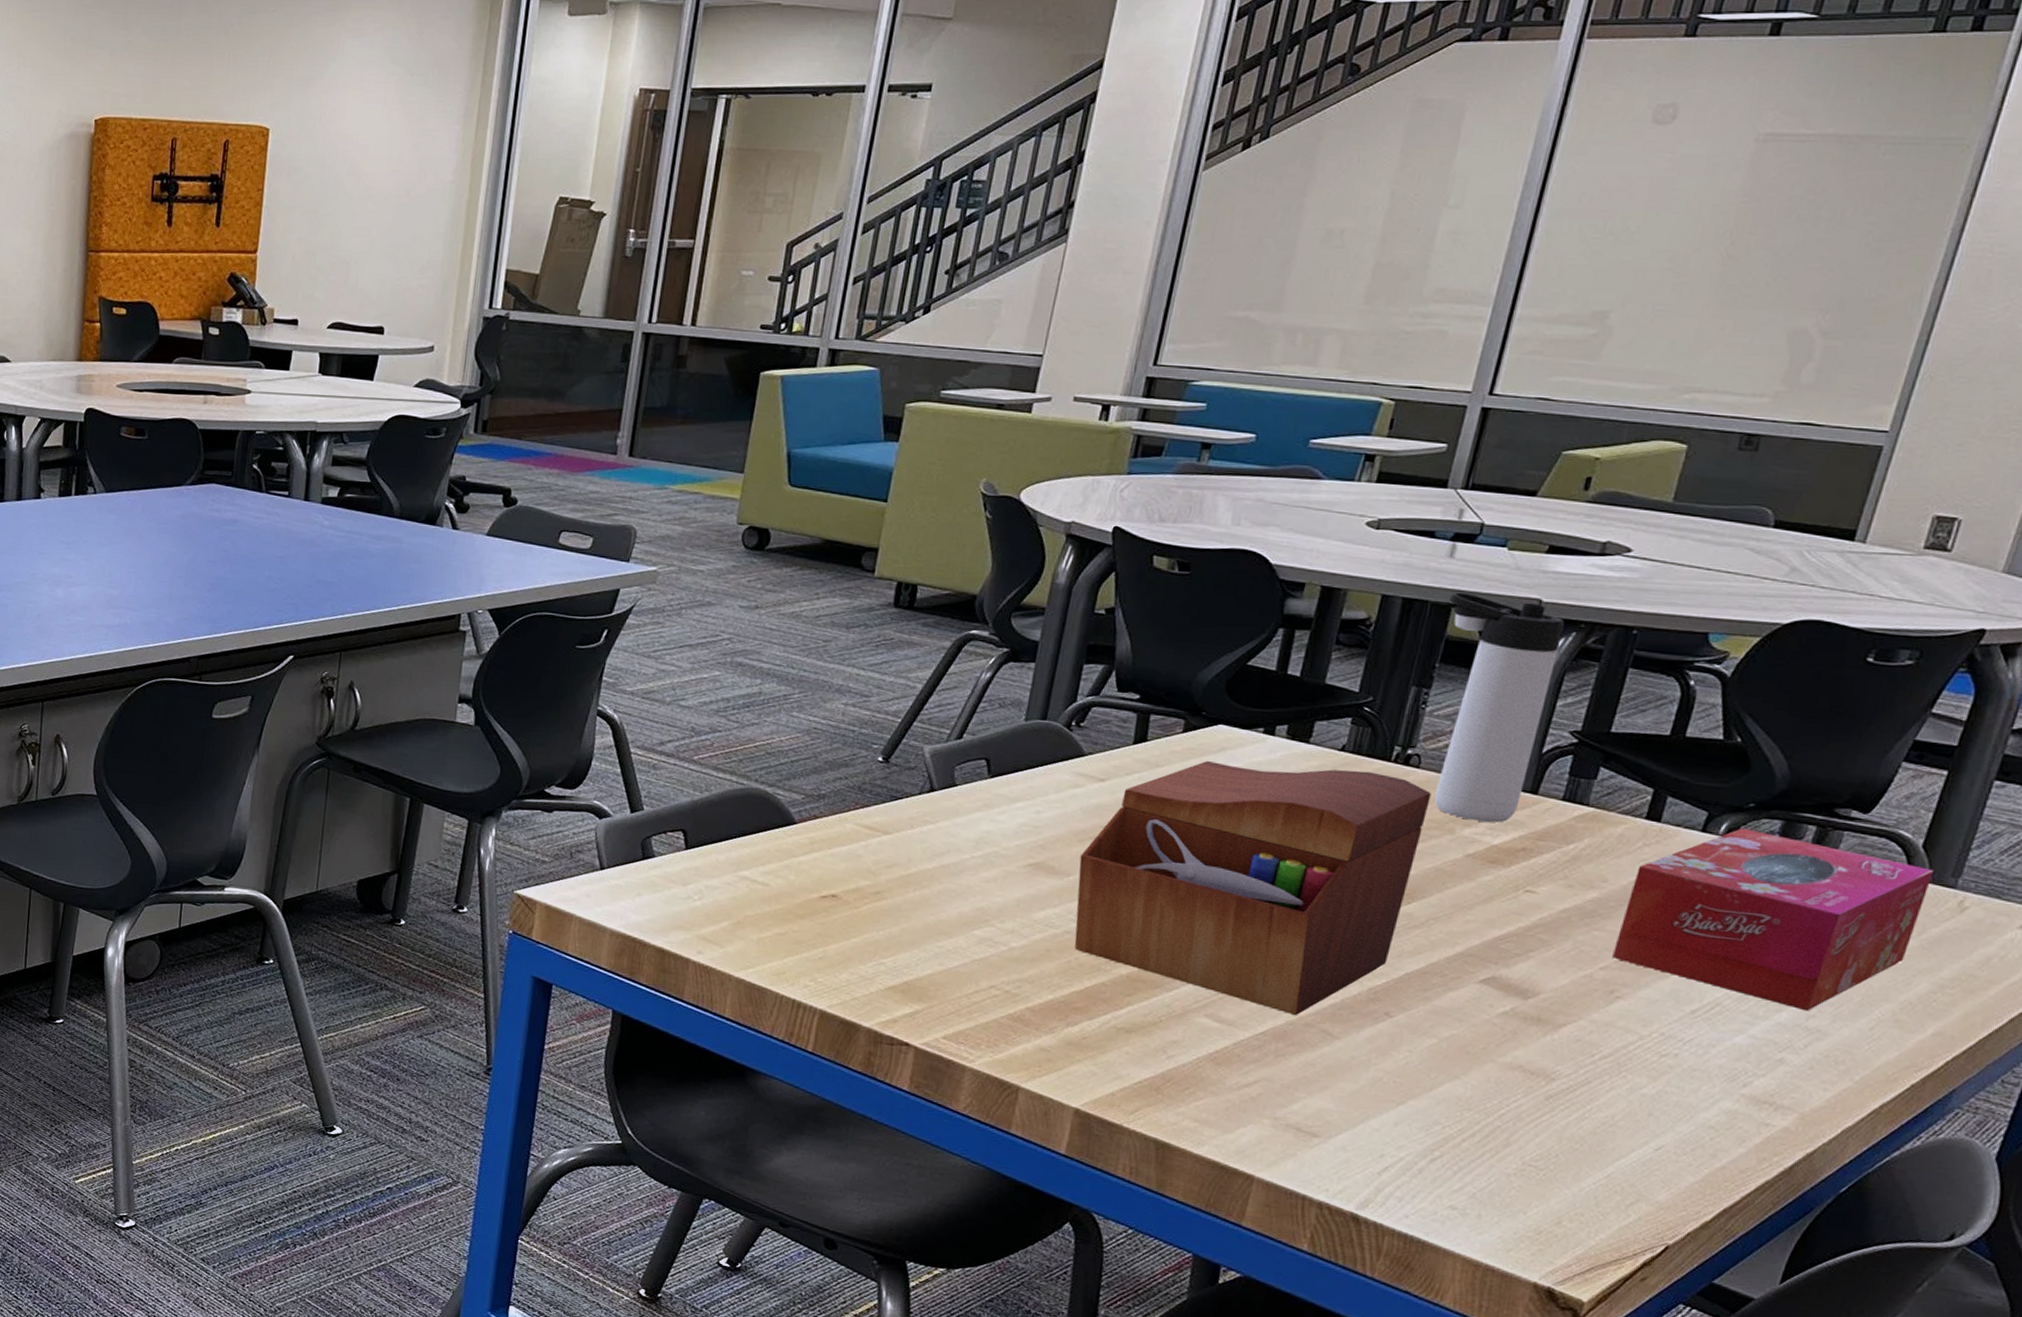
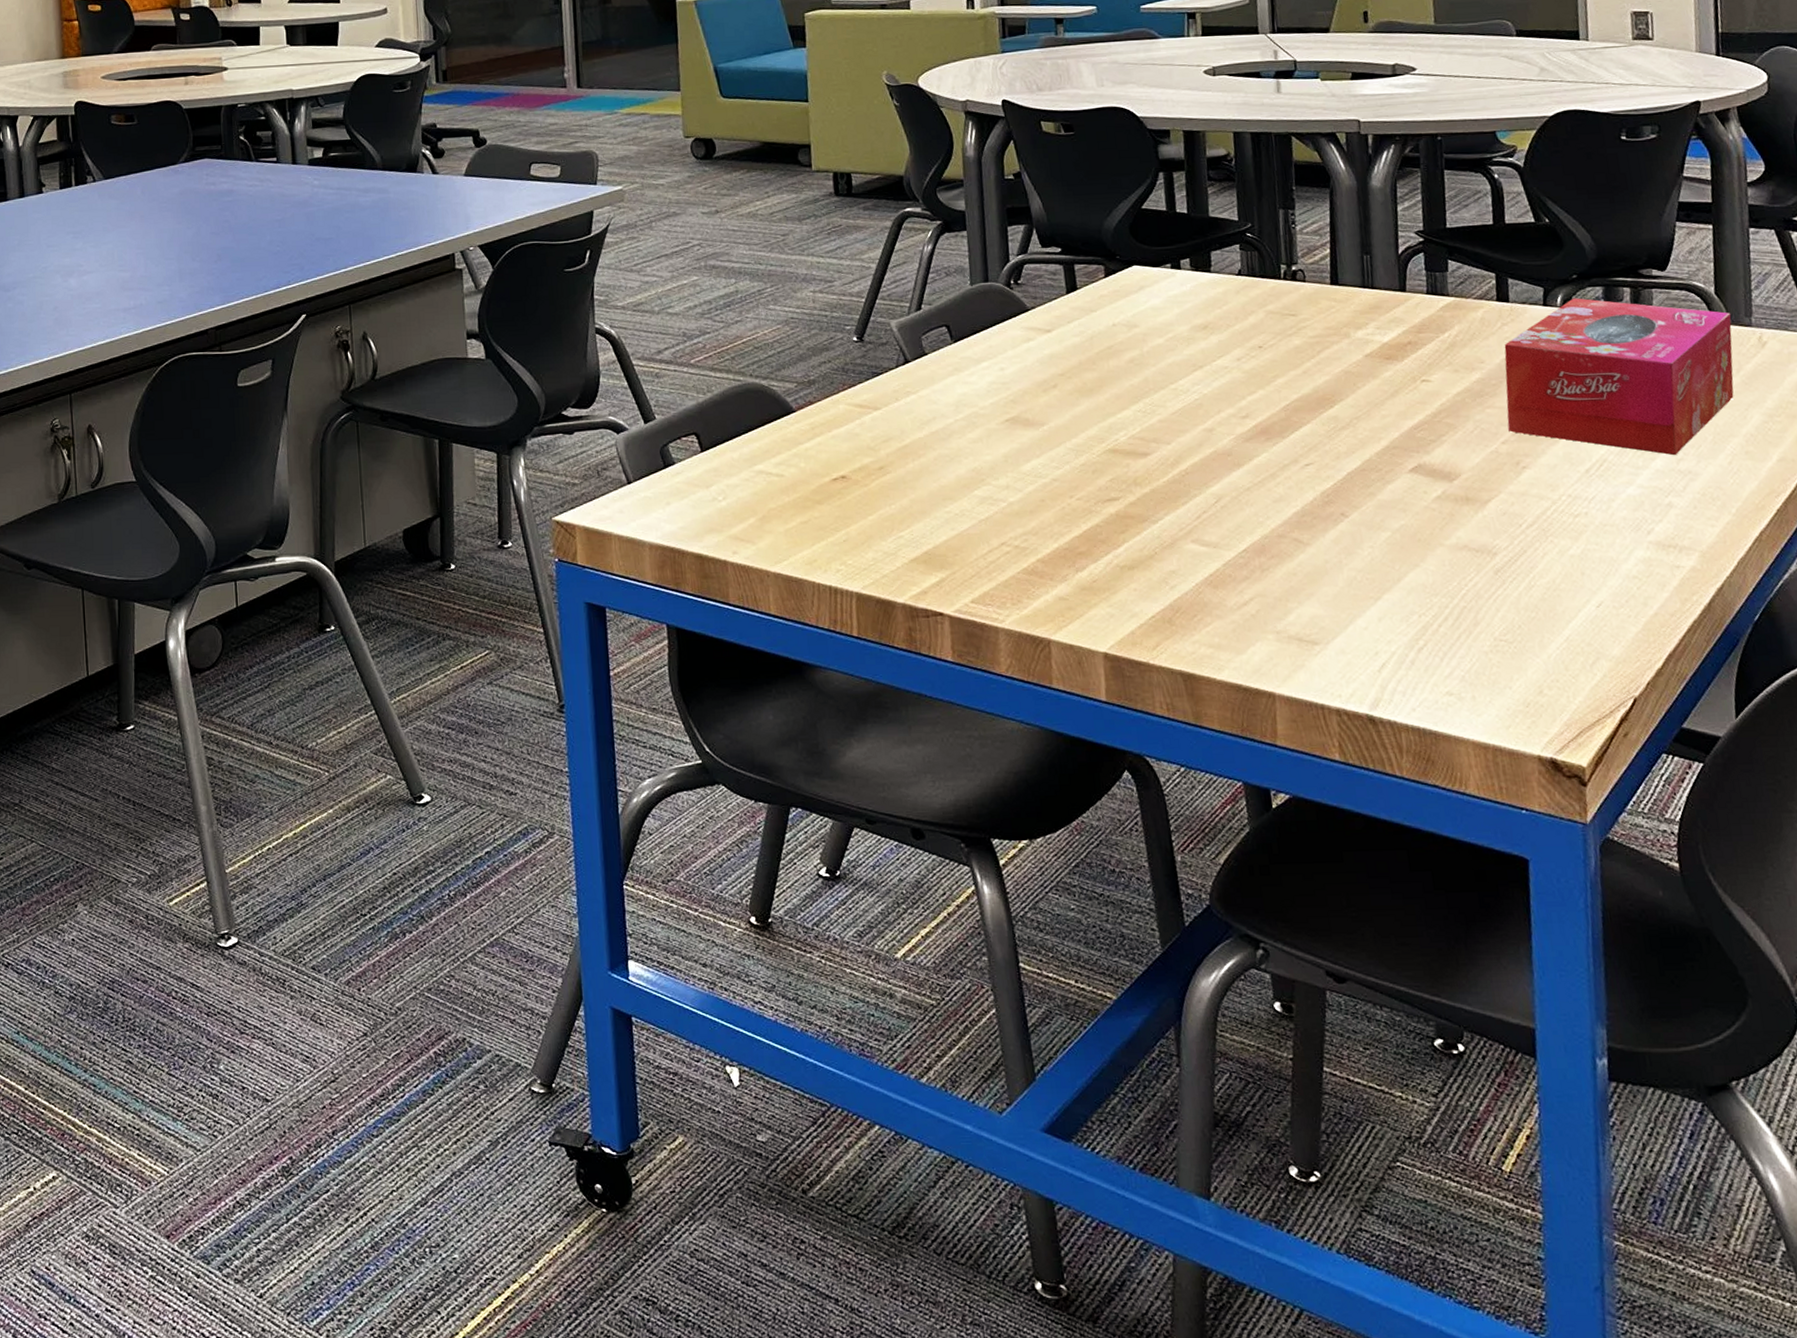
sewing box: present [1074,760,1432,1015] -> none [1048,291,1329,528]
thermos bottle: present [1434,592,1564,823] -> none [1287,121,1394,323]

